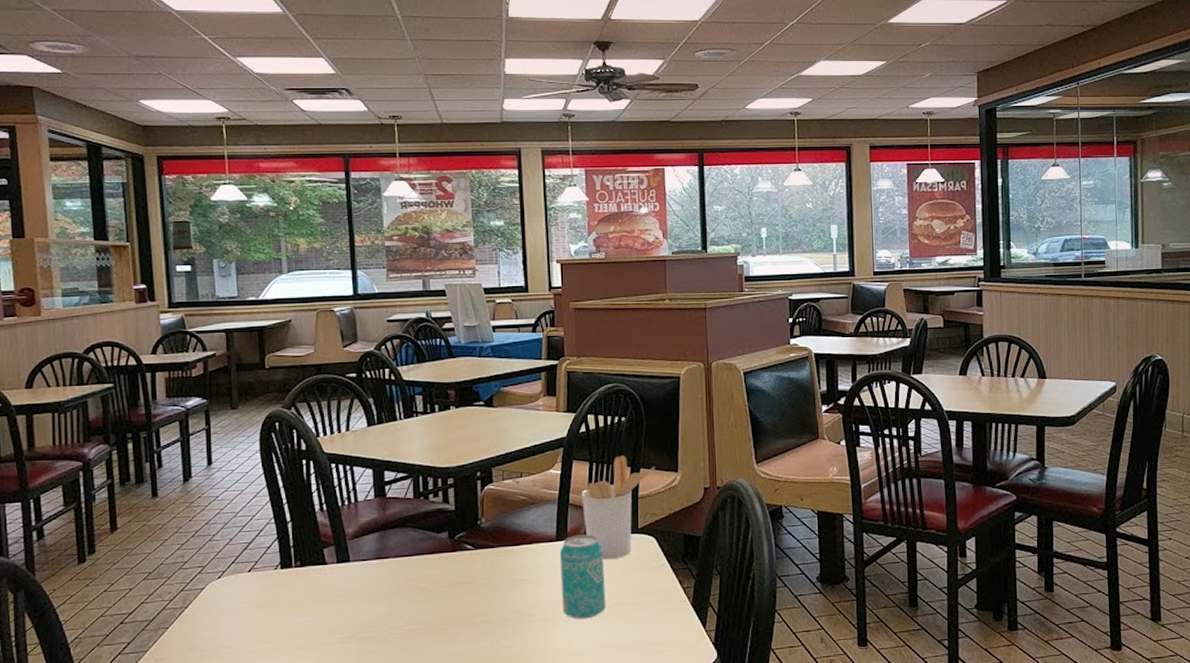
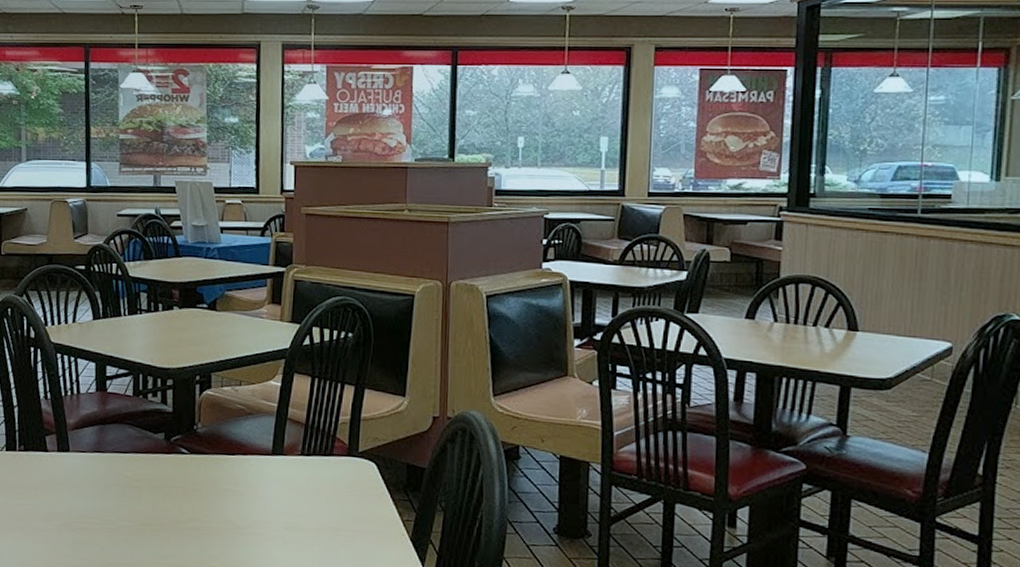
beverage can: present [560,534,606,620] -> none [274,451,320,540]
utensil holder: present [582,455,656,560] -> none [301,373,382,482]

